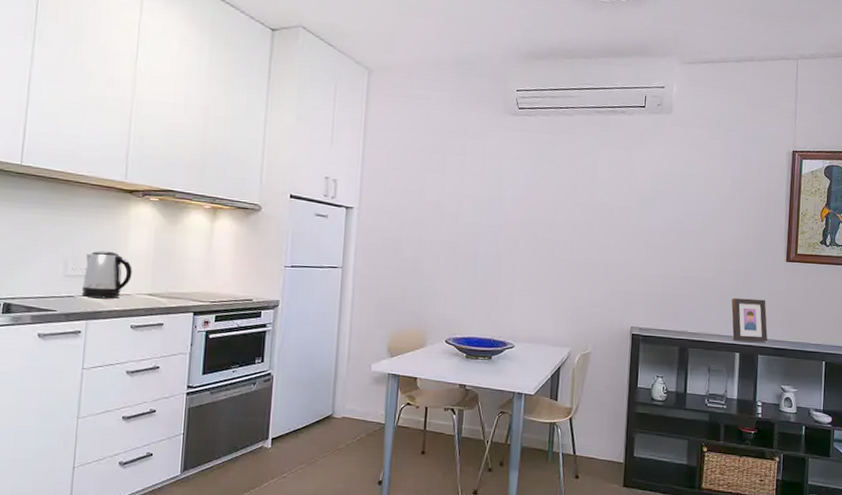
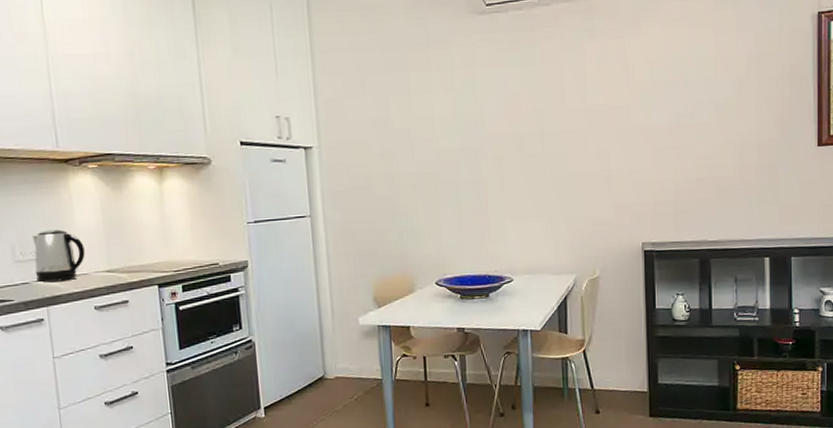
picture frame: present [731,298,768,342] -> none [755,193,802,244]

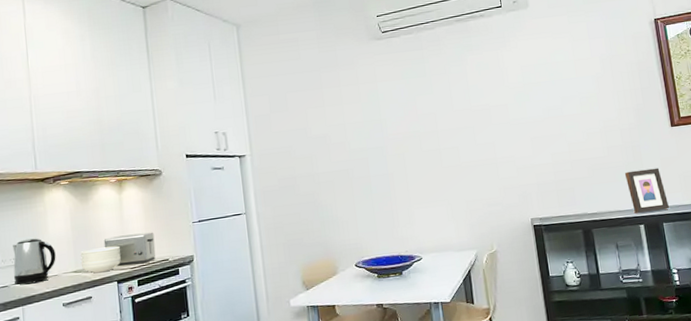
bowl: none [113,244,163,275] -> present [79,246,122,274]
toaster: none [141,231,204,269] -> present [103,232,156,267]
picture frame: none [755,193,802,244] -> present [624,168,670,213]

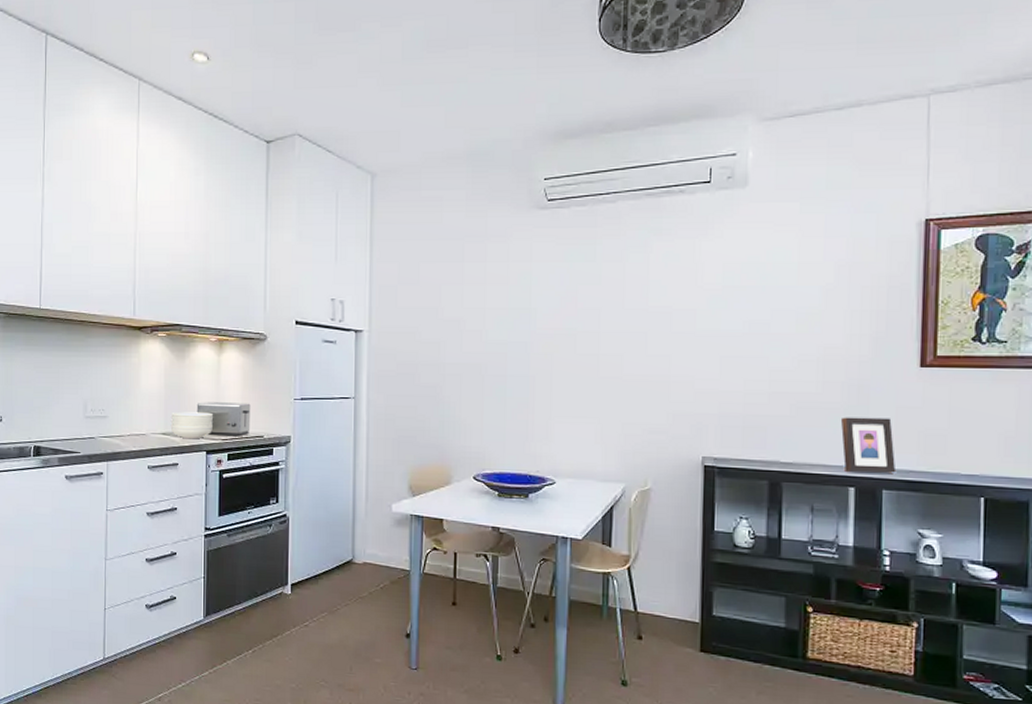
kettle: present [13,238,56,286] -> none [101,390,146,440]

